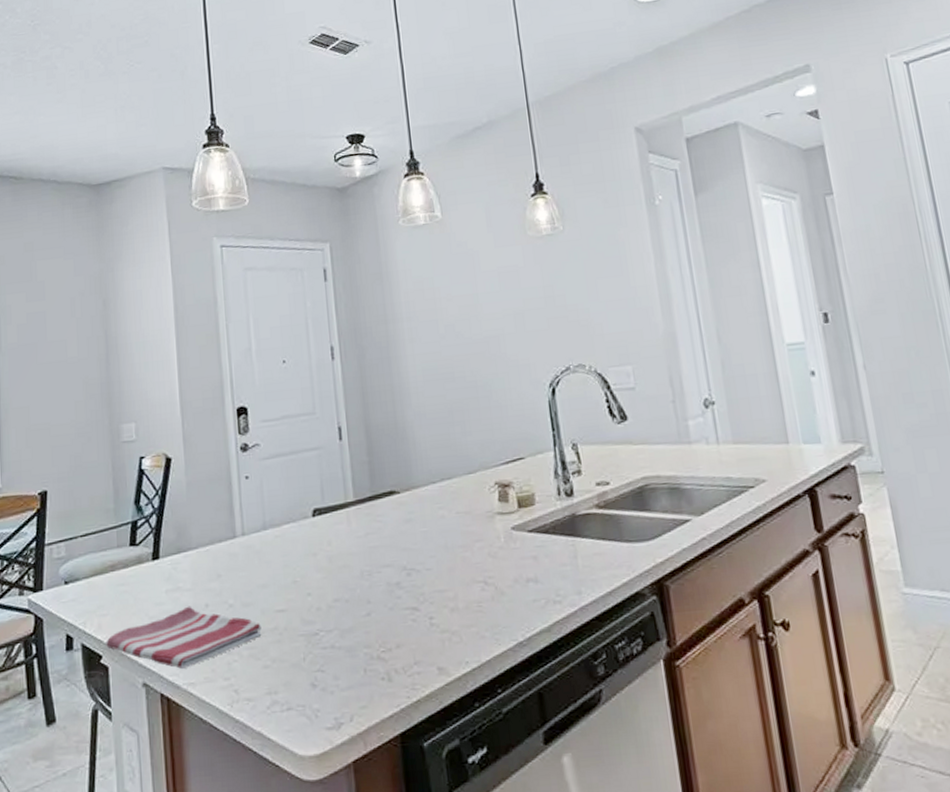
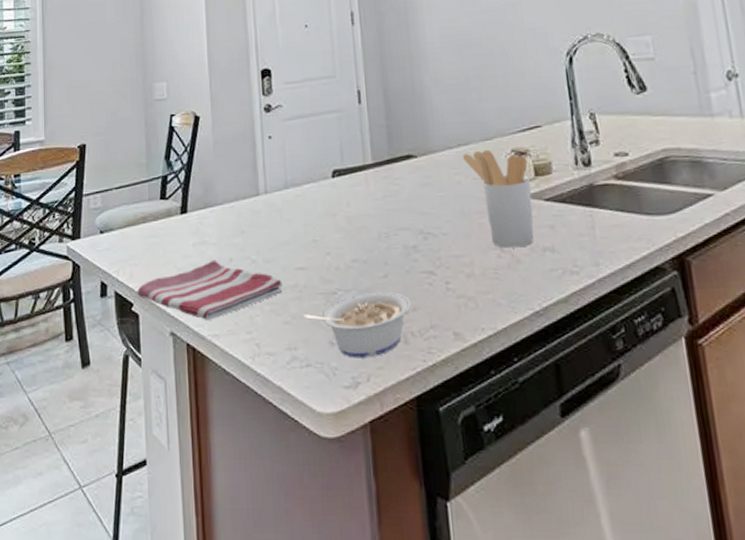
legume: none [284,630,395,699] -> present [304,291,411,358]
utensil holder: none [446,483,518,581] -> present [463,149,534,248]

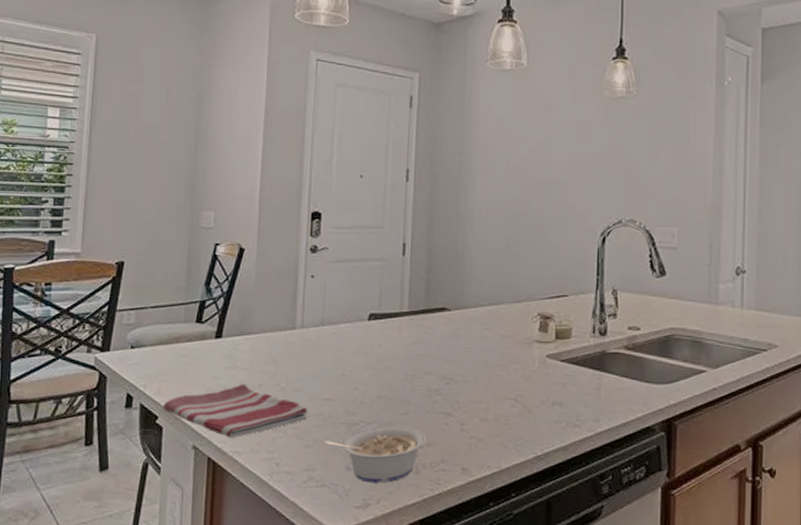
utensil holder: present [463,149,534,248] -> none [493,311,551,400]

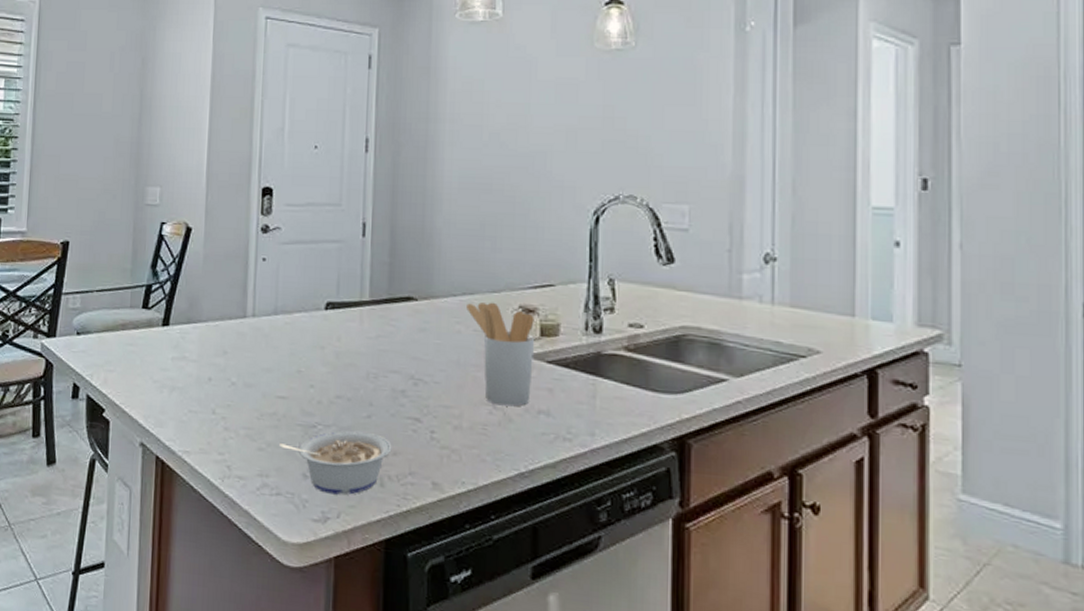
dish towel: present [163,383,308,438] -> none [109,376,261,436]
utensil holder: none [493,311,551,400] -> present [466,302,535,407]

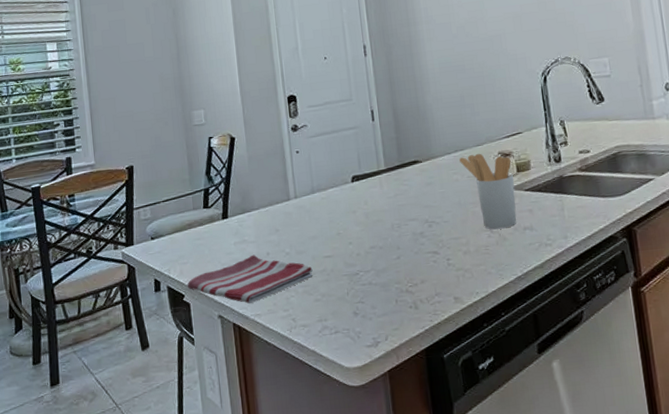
dish towel: none [109,376,261,436] -> present [187,254,313,304]
legume: present [279,431,392,495] -> none [331,270,420,324]

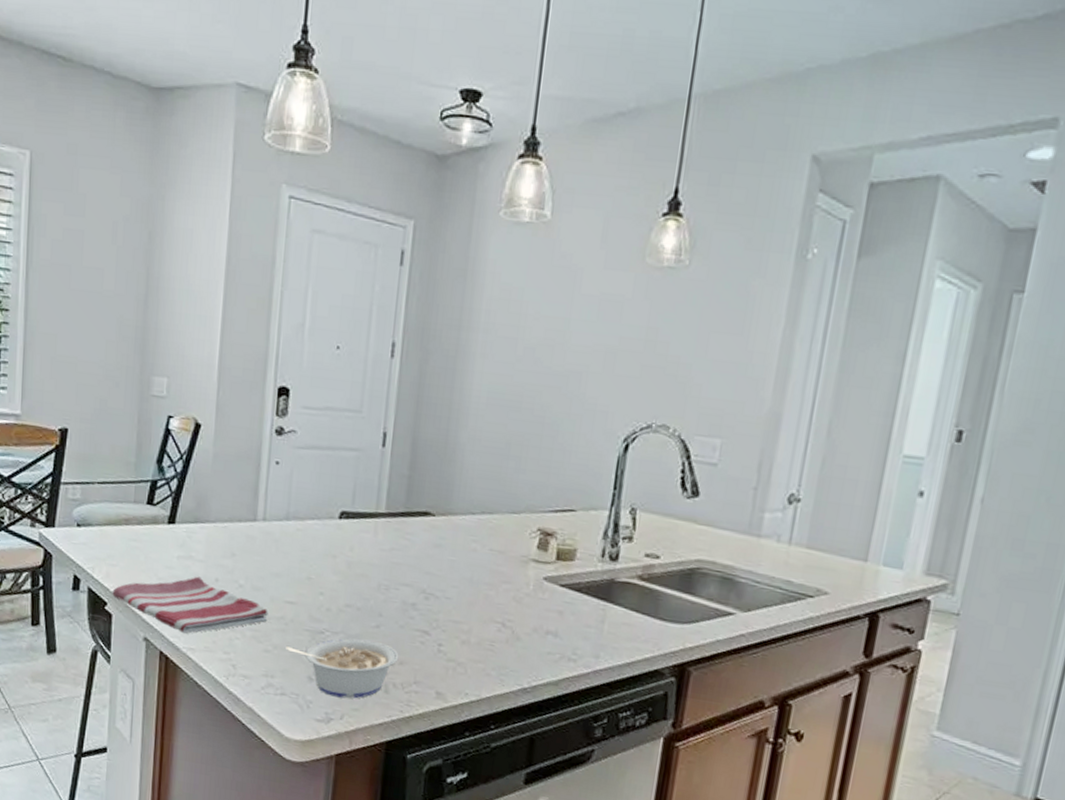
legume: none [331,270,420,324] -> present [286,638,399,699]
utensil holder: present [459,153,517,230] -> none [484,522,552,626]

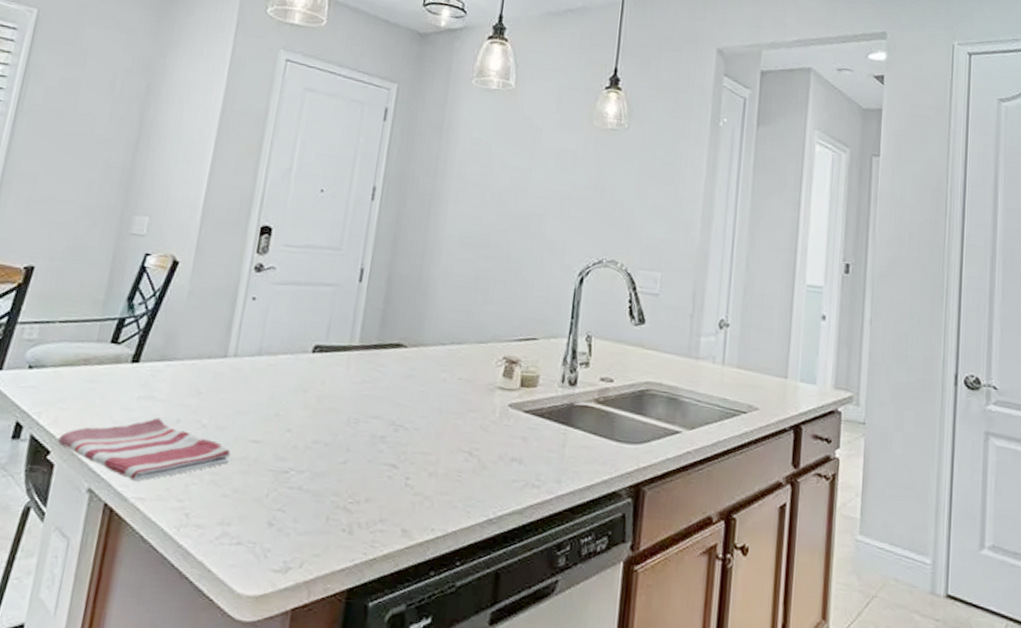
legume: present [286,638,399,699] -> none [246,477,365,544]

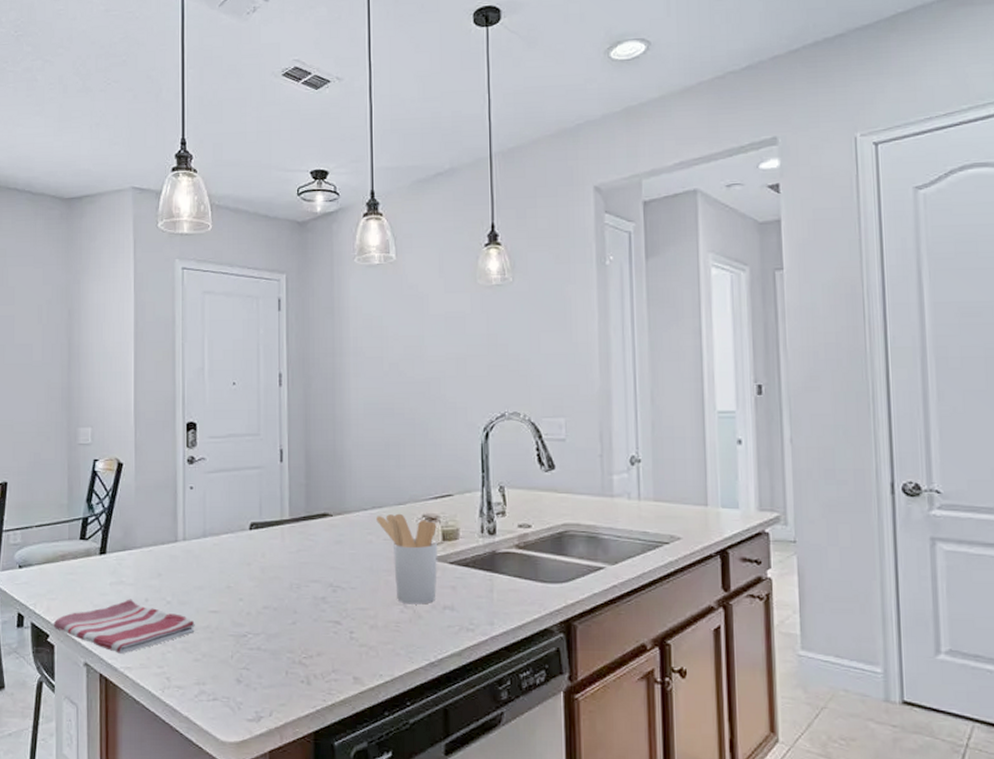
utensil holder: none [453,352,517,454] -> present [376,513,438,605]

